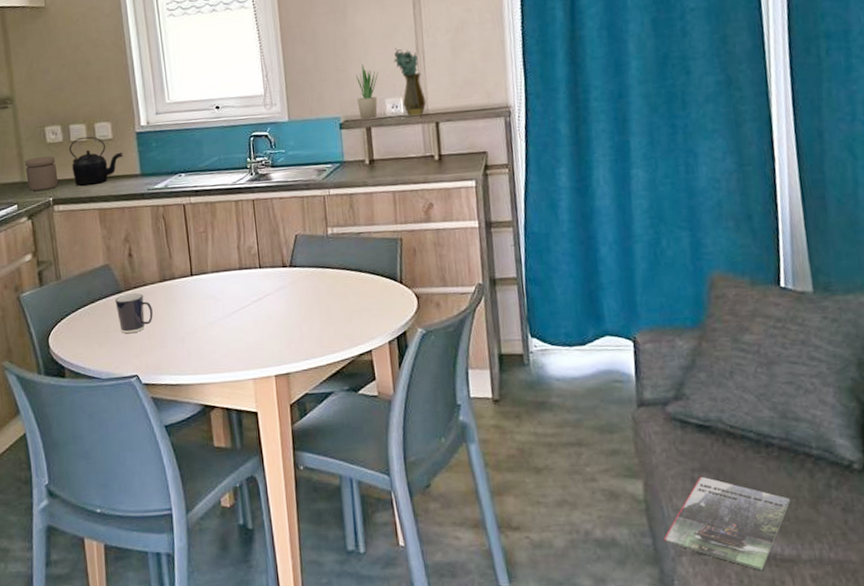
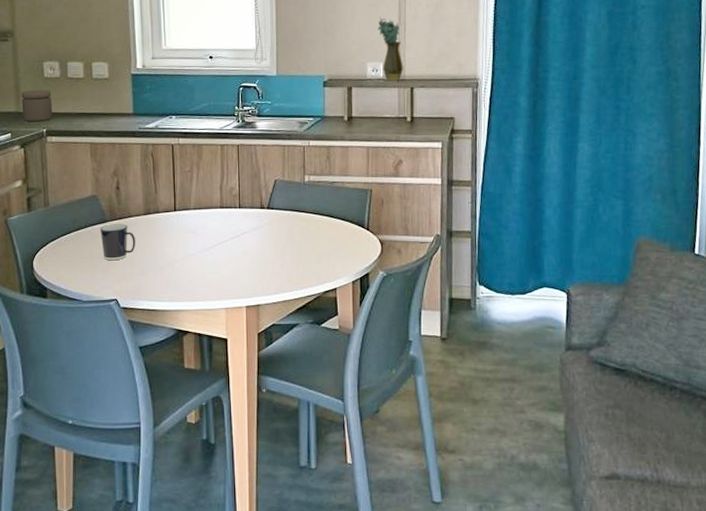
kettle: present [69,136,123,186] -> none [66,74,118,120]
potted plant: present [356,64,379,120] -> none [341,29,363,80]
magazine: present [663,476,791,571] -> none [577,412,687,495]

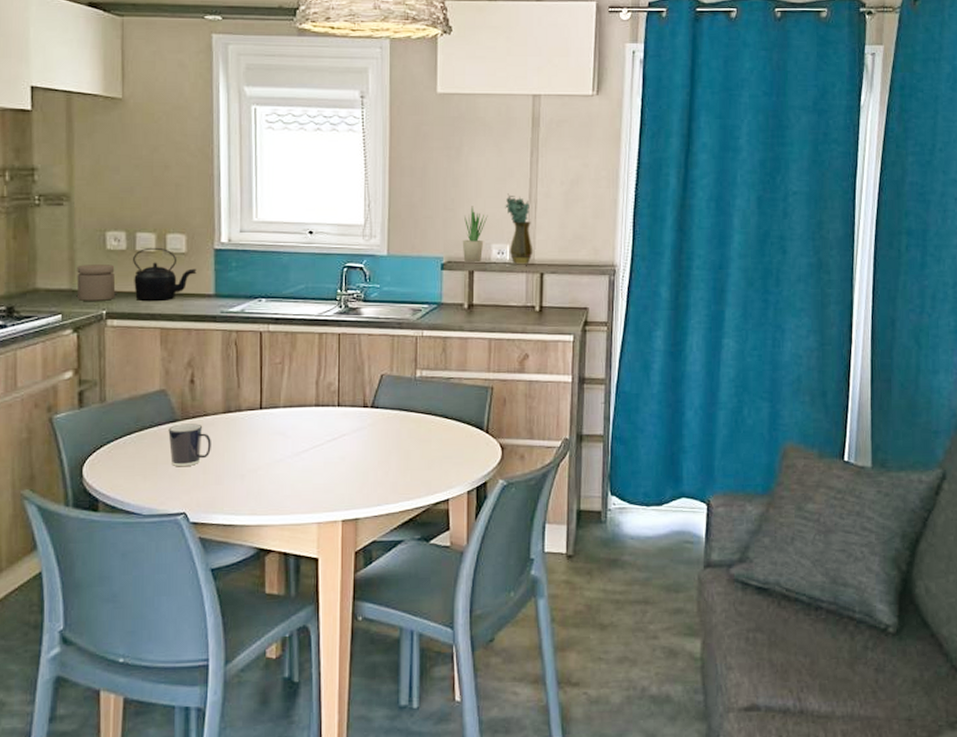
kettle: none [66,74,118,120] -> present [133,247,197,301]
potted plant: none [341,29,363,80] -> present [462,206,488,263]

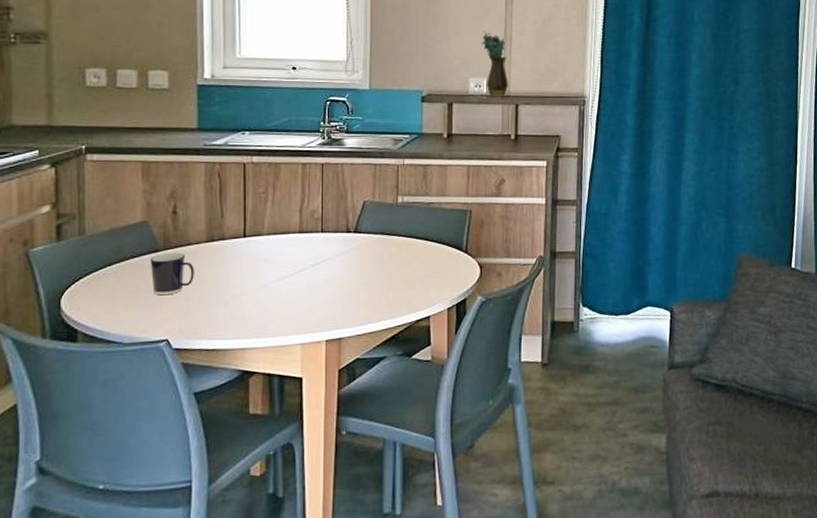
jar: present [76,265,116,302] -> none [54,101,96,138]
kettle: present [133,247,197,301] -> none [114,83,179,135]
potted plant: present [462,206,488,263] -> none [441,43,466,95]

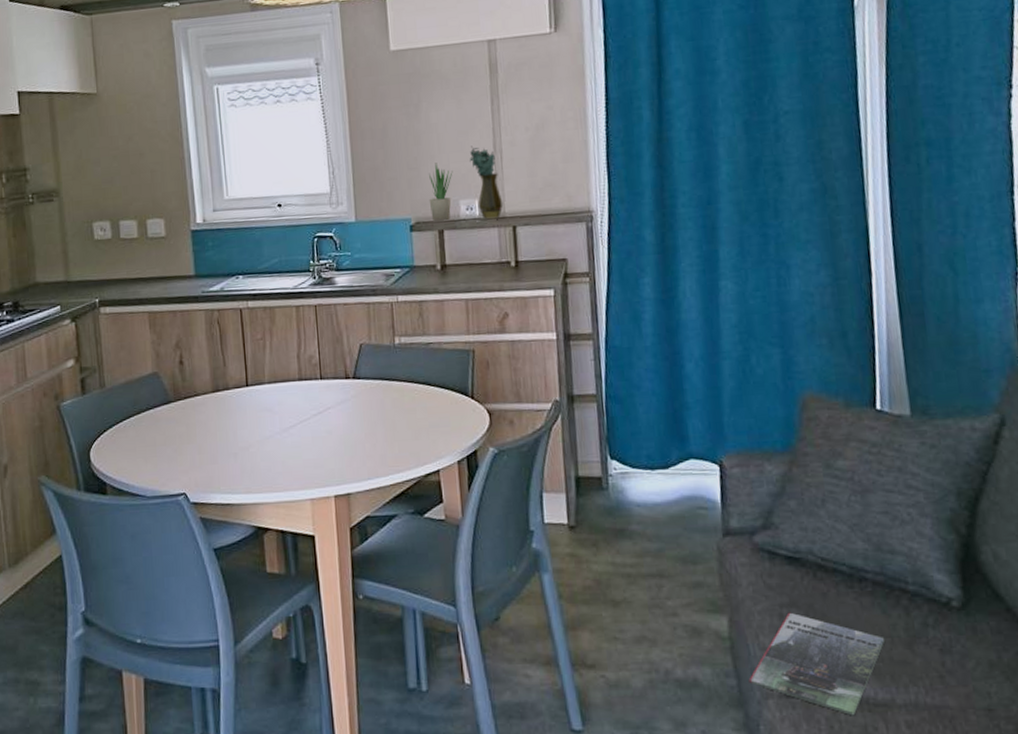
mug: present [150,253,194,296] -> none [163,404,204,448]
potted plant: none [441,43,466,95] -> present [429,162,453,222]
magazine: none [678,429,783,509] -> present [748,612,886,716]

